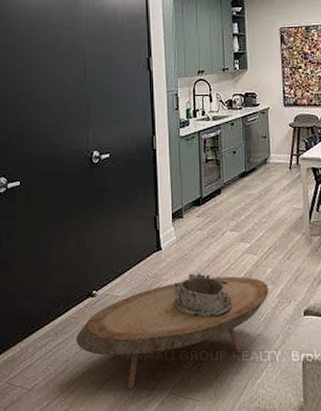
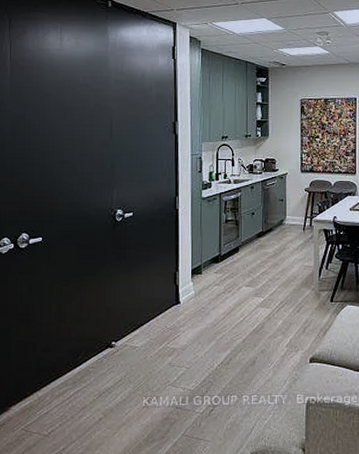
coffee table: present [76,277,269,388] -> none [93,328,279,431]
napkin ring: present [173,273,233,318] -> none [189,325,245,366]

